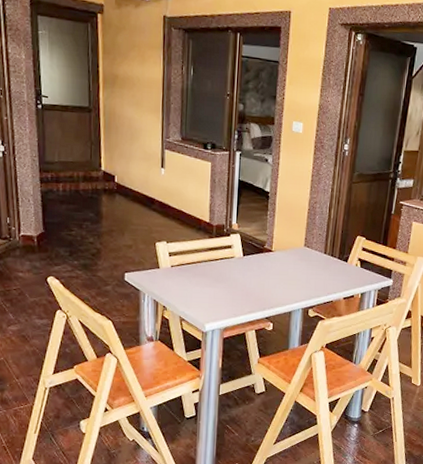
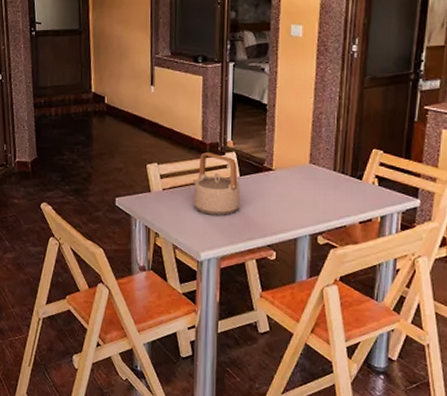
teapot: none [200,233,243,292] -> present [193,152,240,216]

